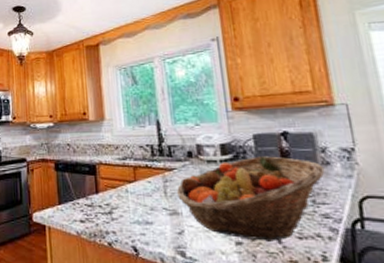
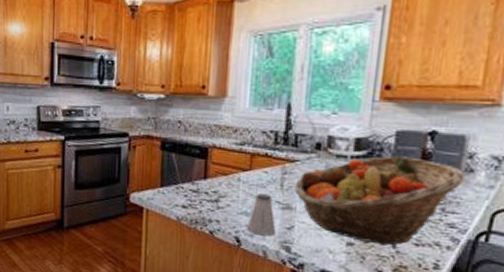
saltshaker: none [141,202,169,243] -> present [246,194,276,236]

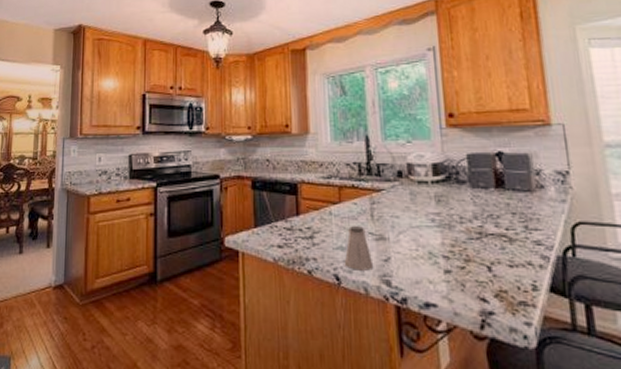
fruit basket: present [293,156,466,246] -> none [383,178,539,270]

